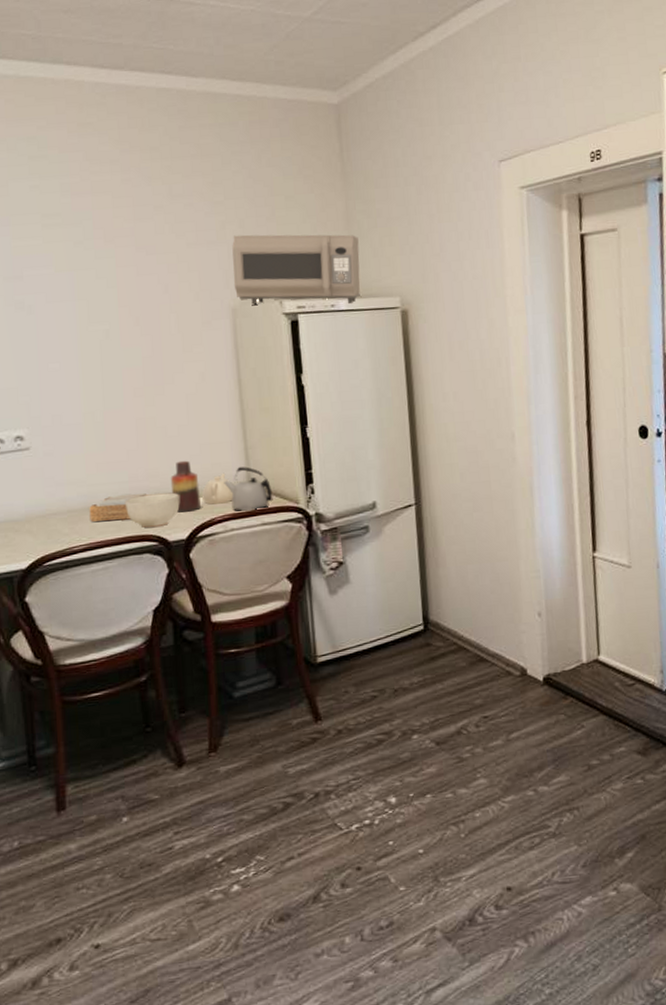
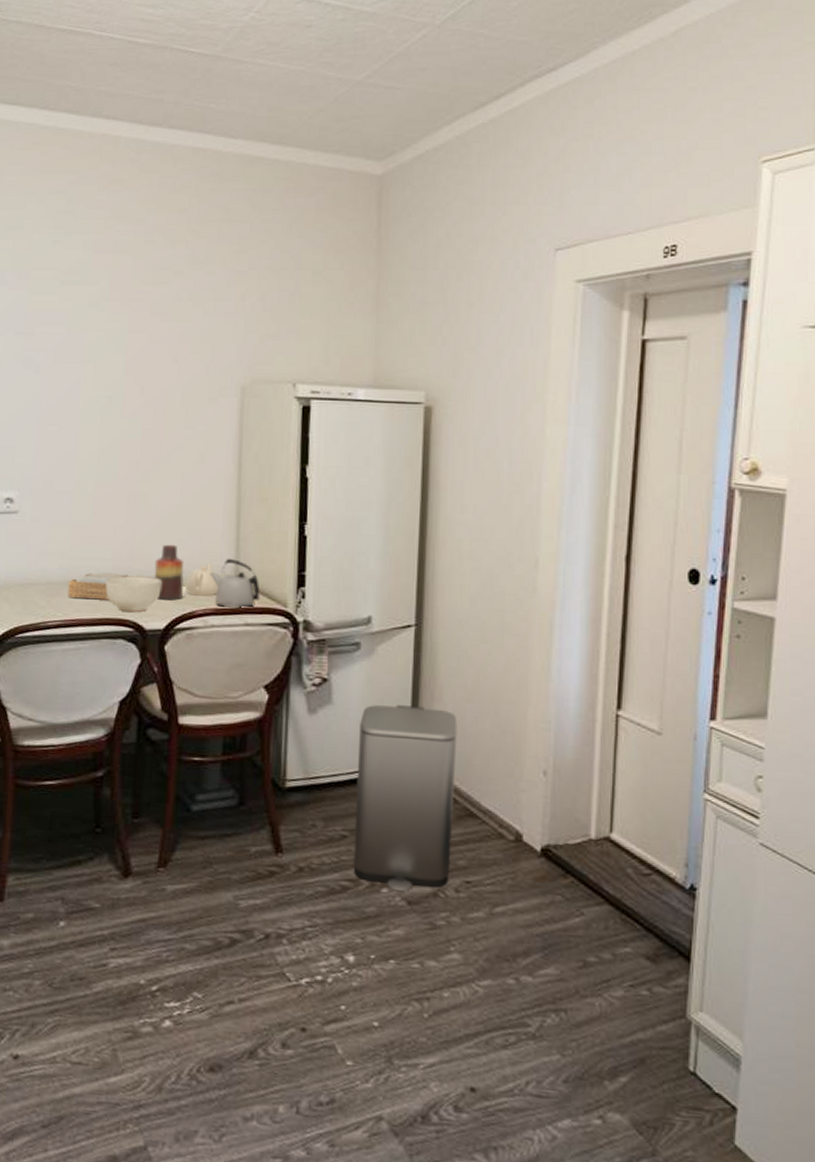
microwave: present [232,234,360,305] -> none [246,308,387,394]
pedal bin: none [376,574,469,736] -> present [353,705,458,892]

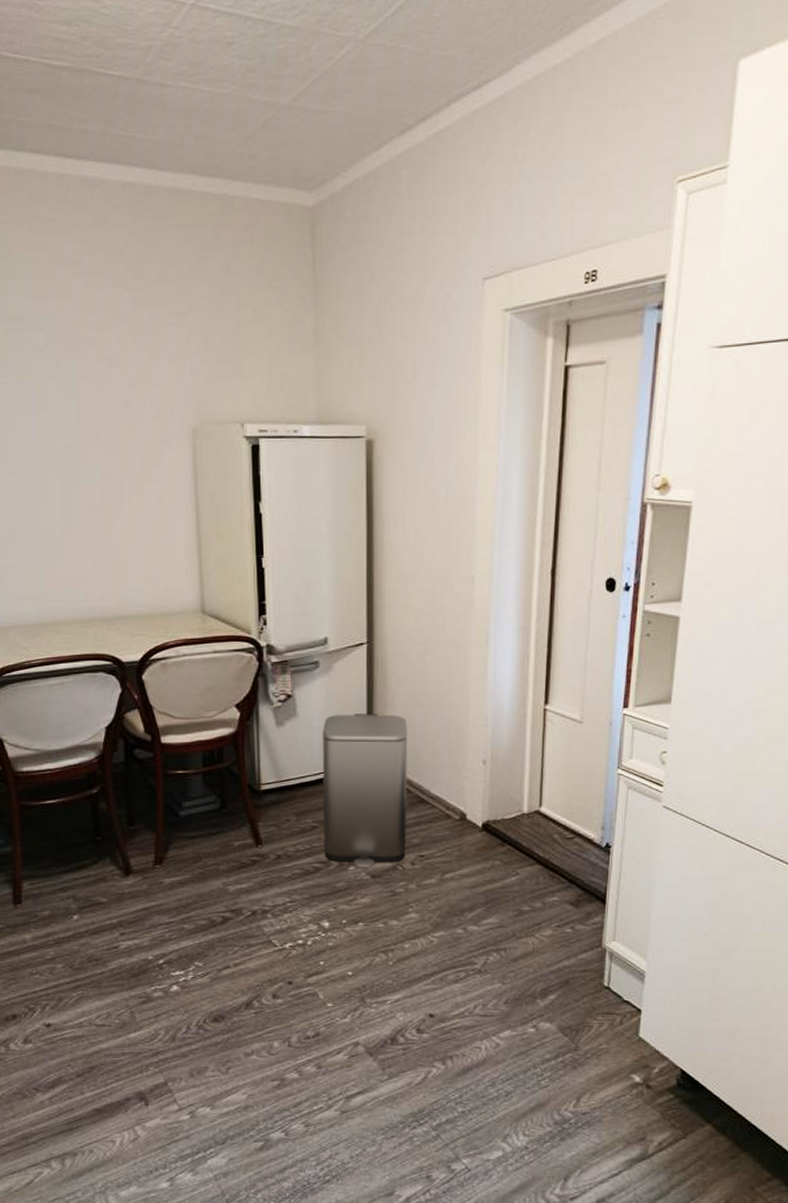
napkin holder: present [68,572,131,600] -> none [47,612,104,638]
bowl: present [104,576,163,613] -> none [81,614,135,648]
vase: present [154,544,184,601] -> none [125,583,155,634]
teapot: present [184,562,219,596] -> none [155,597,187,629]
kettle: present [210,559,260,609] -> none [178,593,225,638]

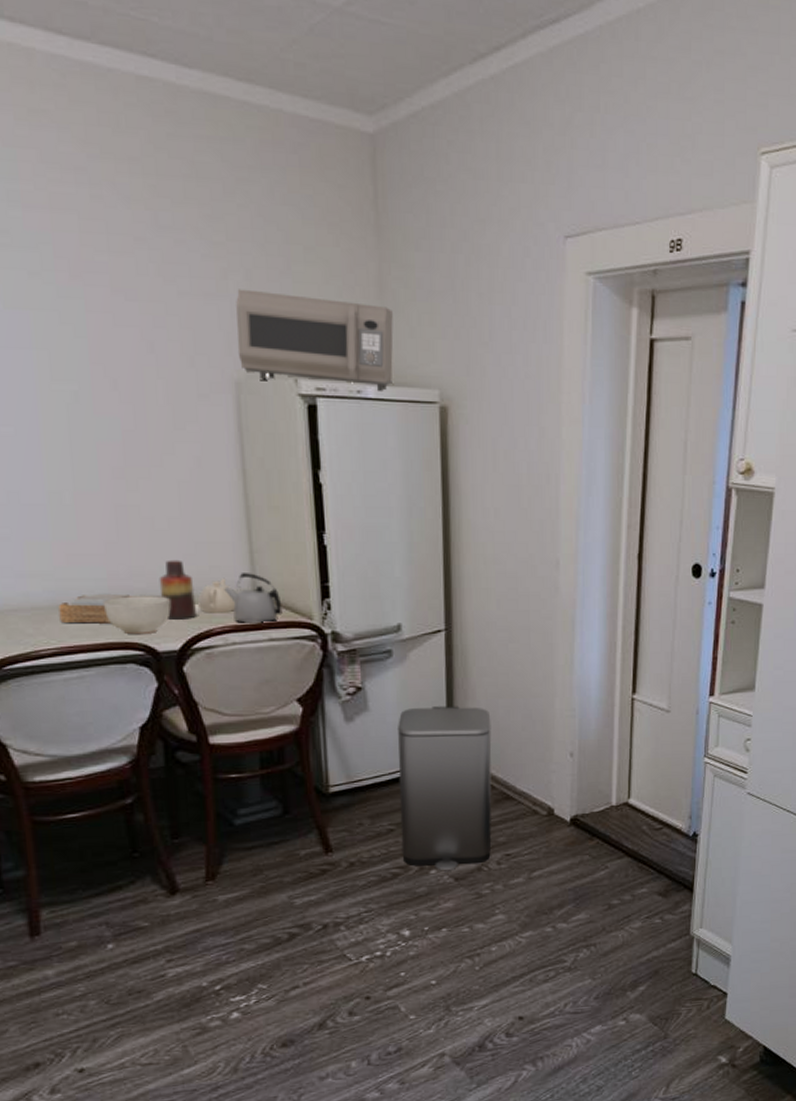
napkin holder: none [47,612,104,638] -> present [58,593,133,624]
bowl: none [81,614,135,648] -> present [102,596,171,635]
vase: none [125,583,155,634] -> present [159,560,197,620]
teapot: none [155,597,187,629] -> present [197,577,236,613]
kettle: none [178,593,225,638] -> present [224,573,283,625]
microwave: none [195,349,327,431] -> present [236,289,394,393]

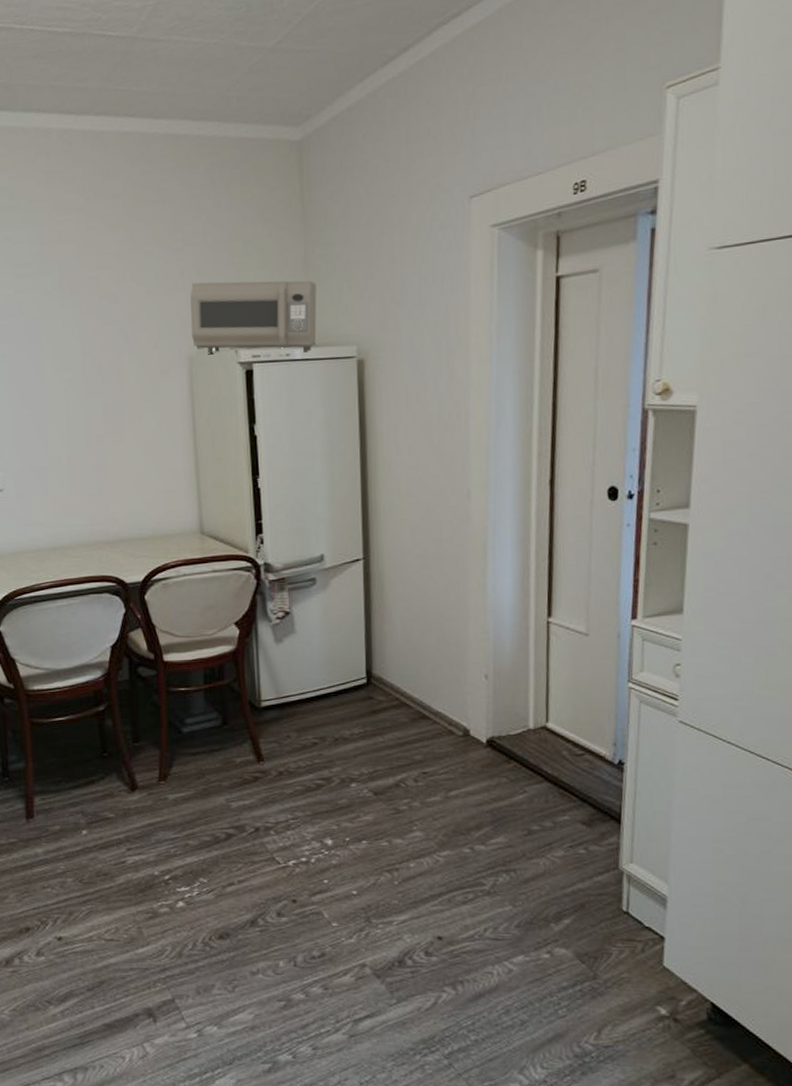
napkin holder: present [58,593,133,624] -> none [55,536,108,562]
bowl: present [102,596,171,635] -> none [86,537,137,570]
vase: present [159,560,197,620] -> none [128,506,156,556]
teapot: present [197,577,236,613] -> none [156,519,187,550]
kettle: present [224,573,283,625] -> none [177,515,224,559]
pedal bin: present [396,706,492,871] -> none [320,629,409,785]

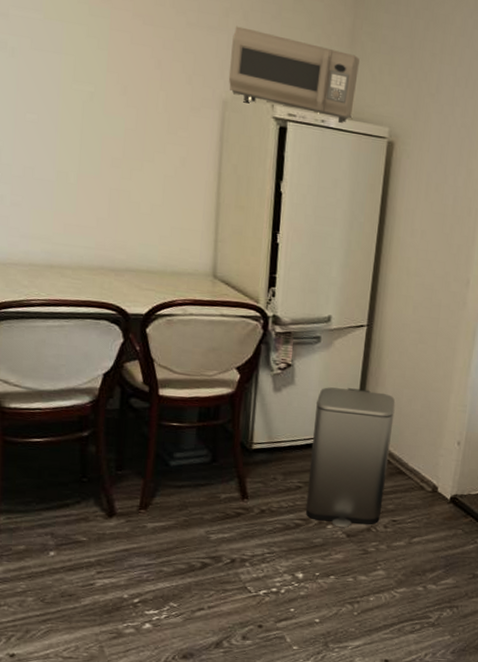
pedal bin: none [320,629,409,785] -> present [305,387,396,528]

